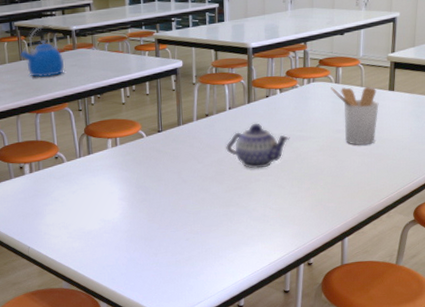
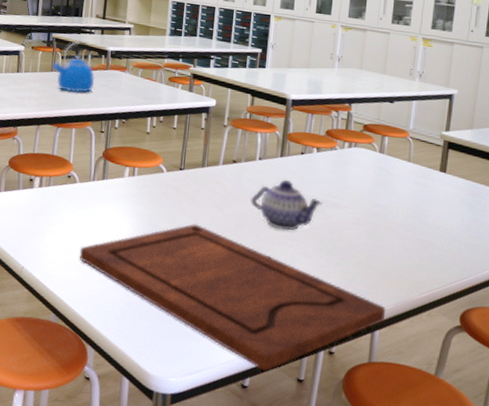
cutting board: none [78,177,353,291] -> present [79,223,386,372]
utensil holder: present [331,87,379,146] -> none [374,156,427,228]

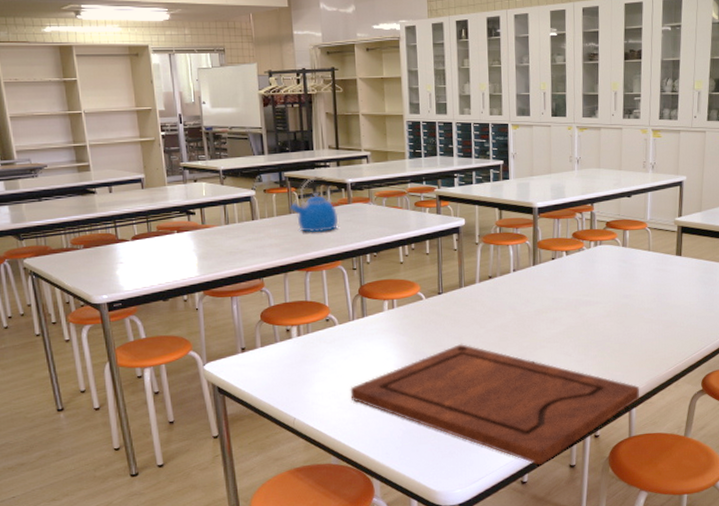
teapot: present [250,179,323,231] -> none [510,286,577,335]

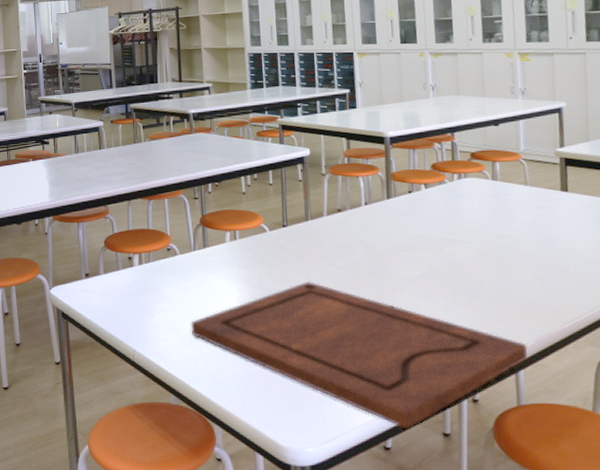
kettle: present [290,177,339,233] -> none [135,108,181,162]

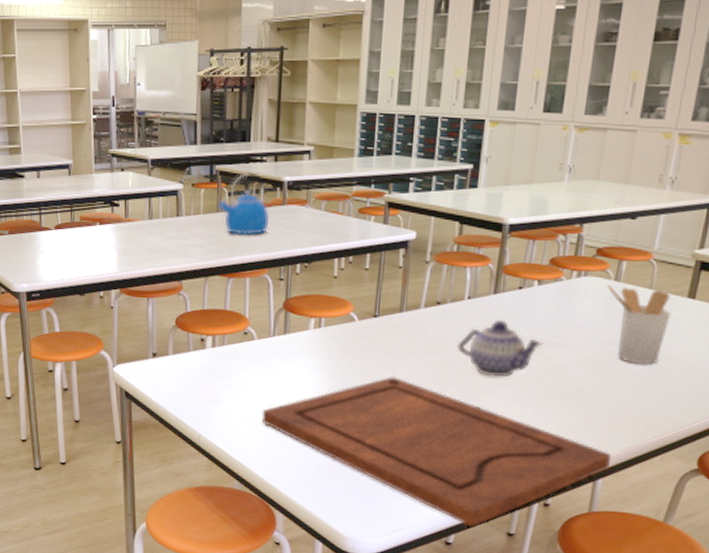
kettle: none [135,108,181,162] -> present [218,172,270,236]
teapot: none [362,222,441,276] -> present [457,319,543,378]
utensil holder: none [487,184,551,256] -> present [607,285,671,366]

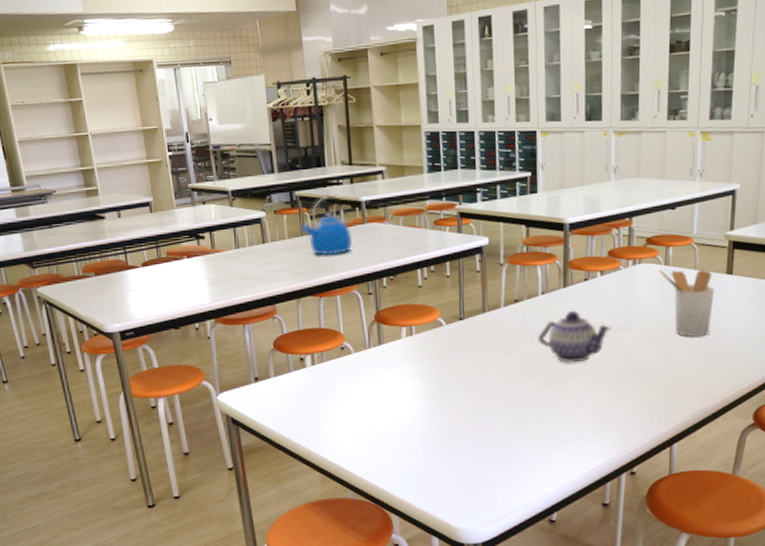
cutting board: present [261,375,612,527] -> none [367,372,683,503]

